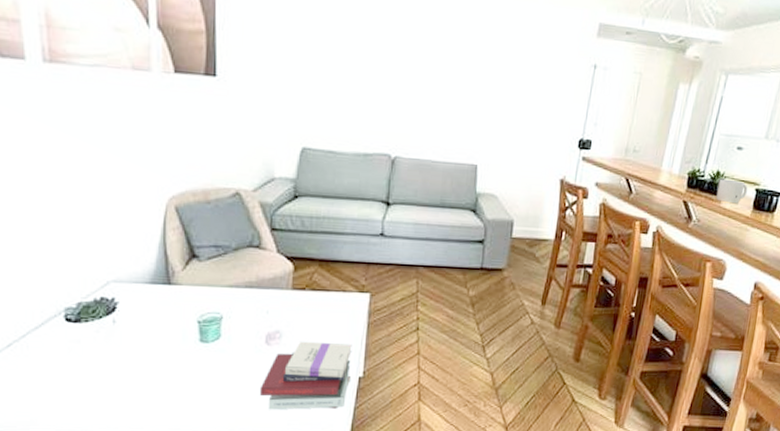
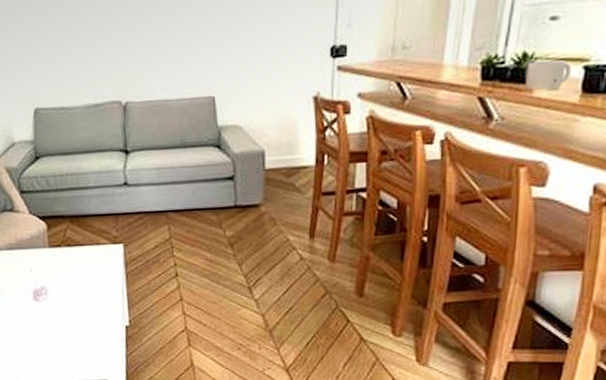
books: present [259,341,352,410] -> none [36,295,118,361]

